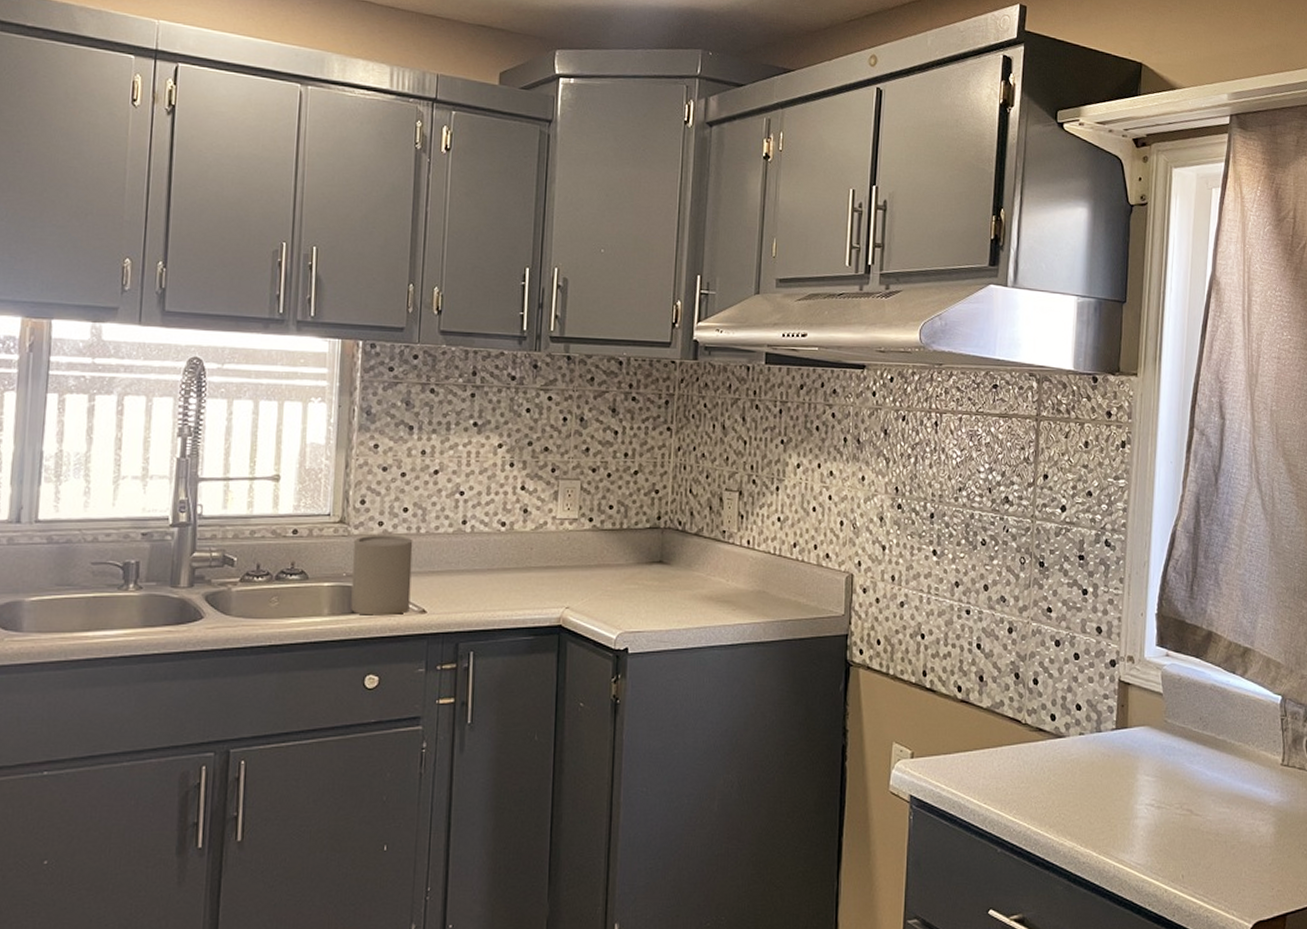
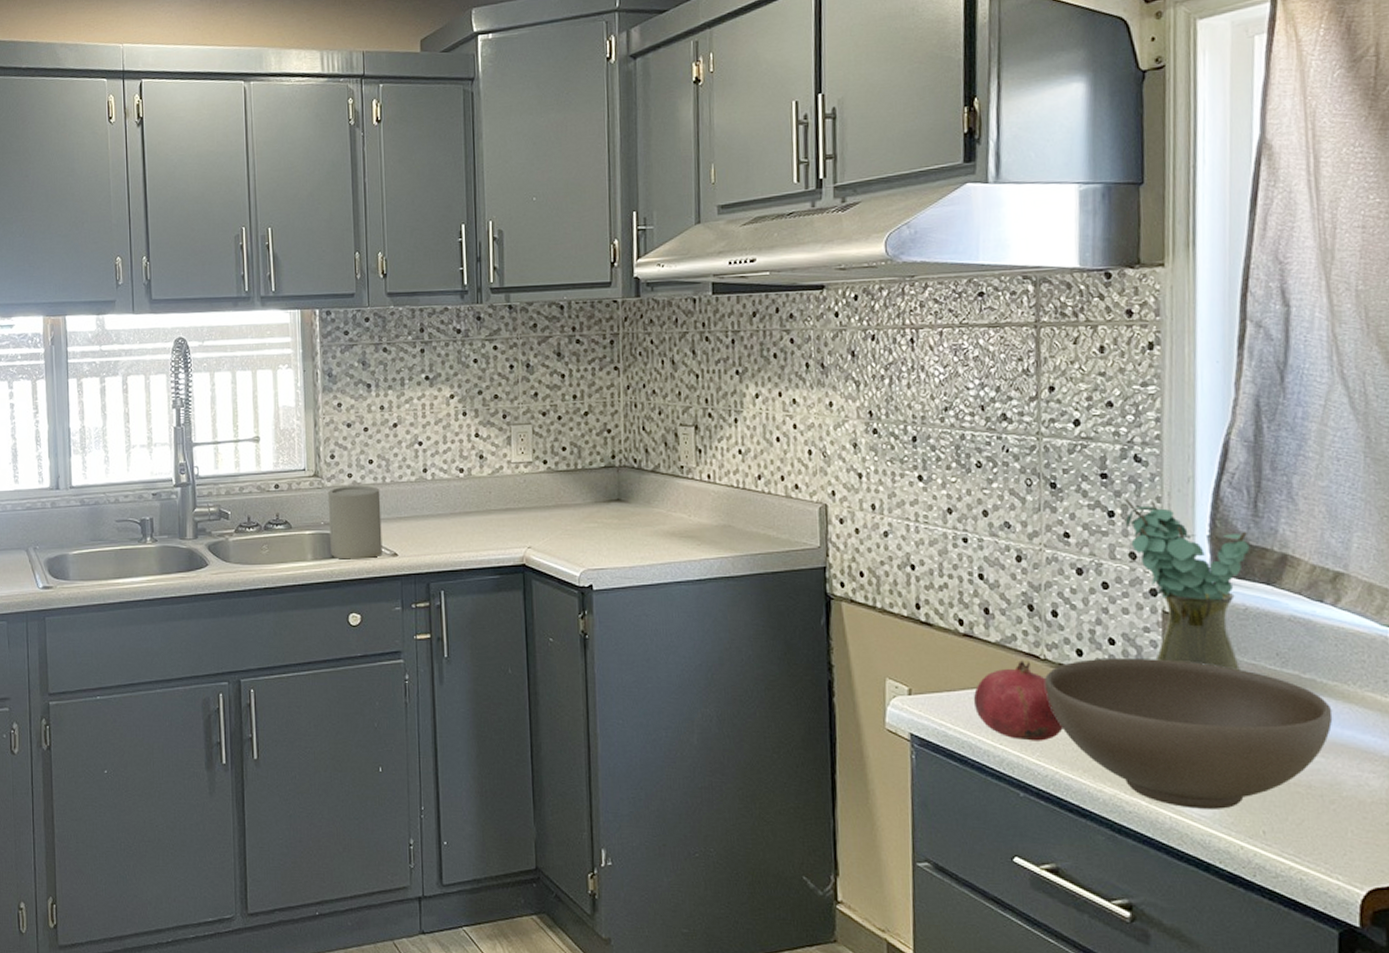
fruit: none [965,725,1036,800] -> present [973,660,1063,741]
bowl: none [1023,722,1237,858] -> present [1044,657,1333,809]
vase: none [1096,578,1186,733] -> present [1125,498,1250,671]

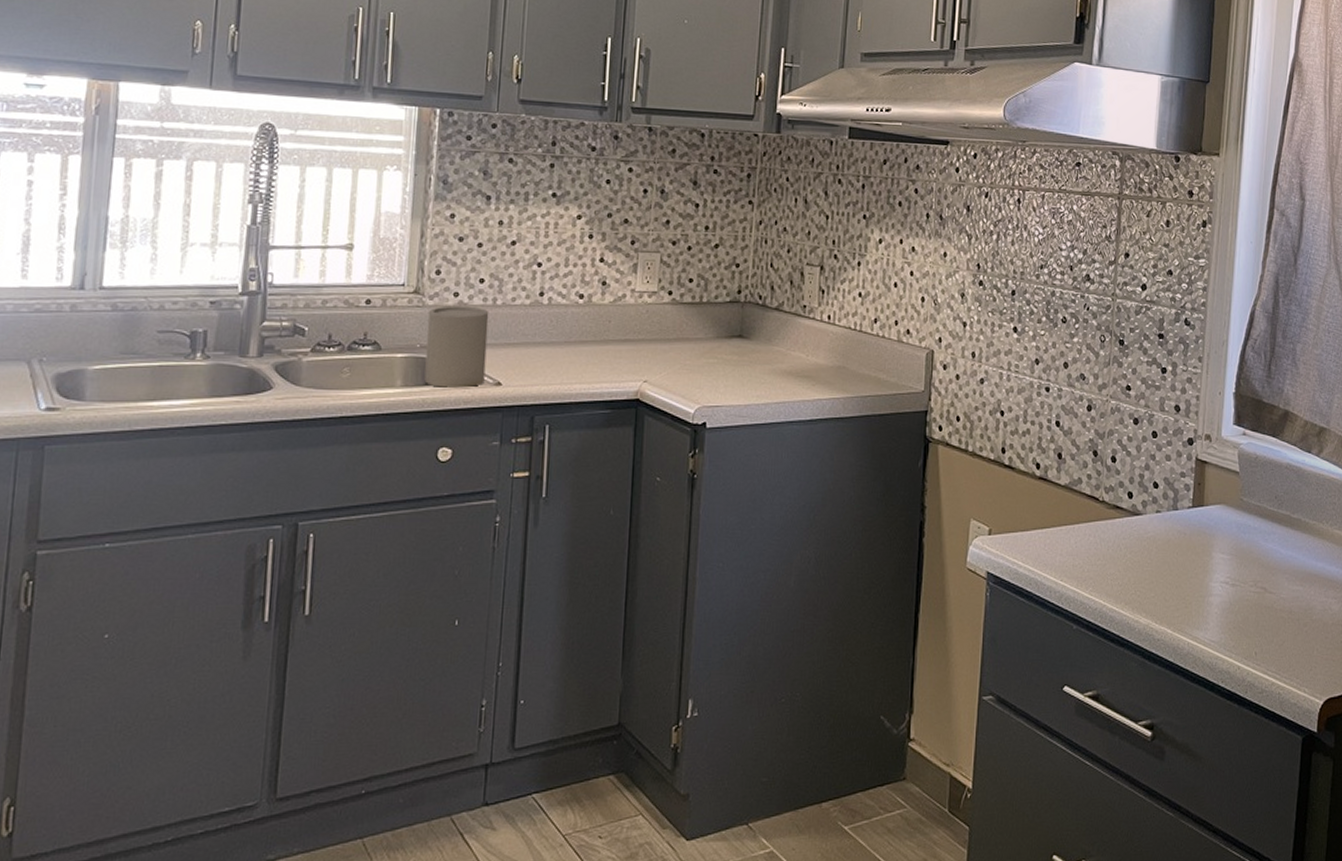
fruit: present [973,660,1063,741] -> none [1042,502,1112,577]
bowl: present [1044,657,1333,809] -> none [1100,500,1311,635]
vase: present [1125,498,1250,671] -> none [1175,357,1263,512]

